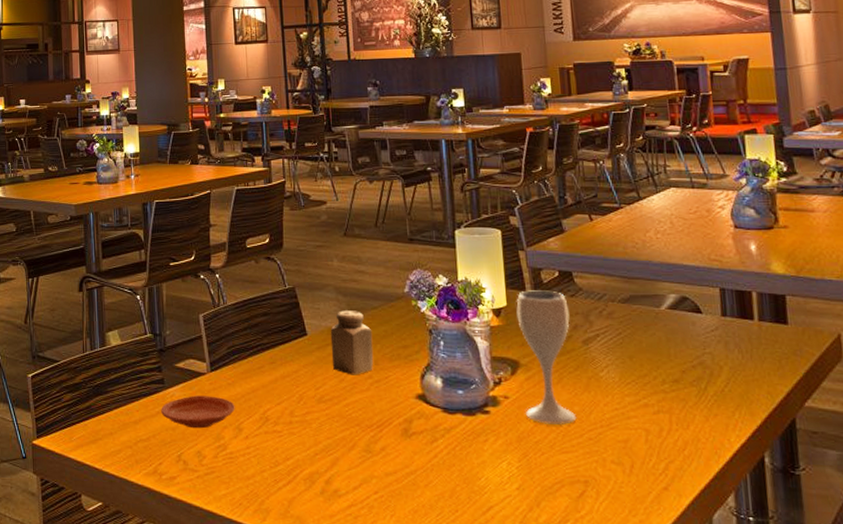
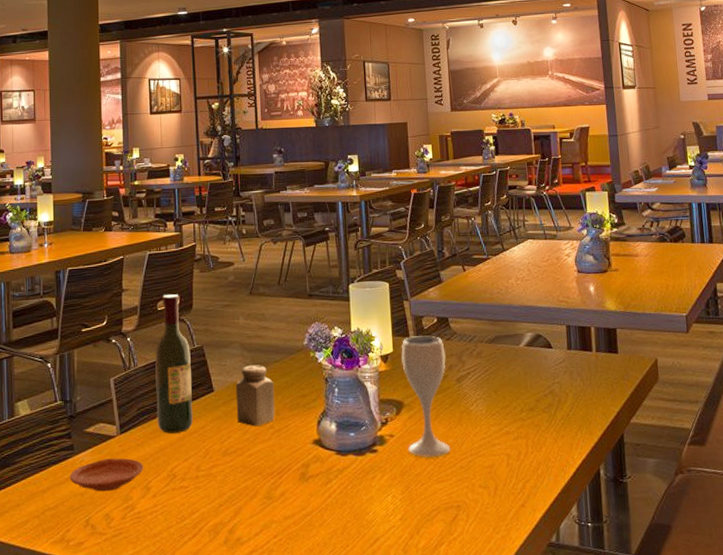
wine bottle: none [244,231,285,375] -> present [155,293,193,434]

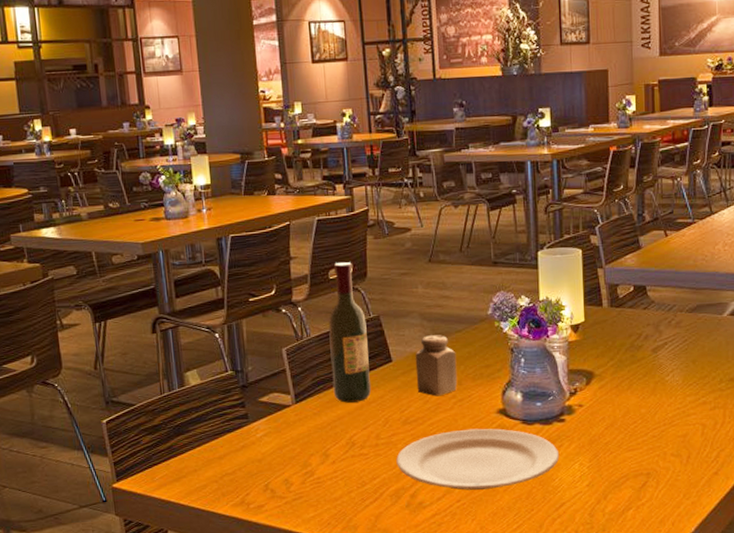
plate: present [70,458,144,492] -> none [246,426,321,459]
plate: none [215,459,373,525] -> present [396,428,560,490]
cup: present [401,335,451,458] -> none [593,304,643,427]

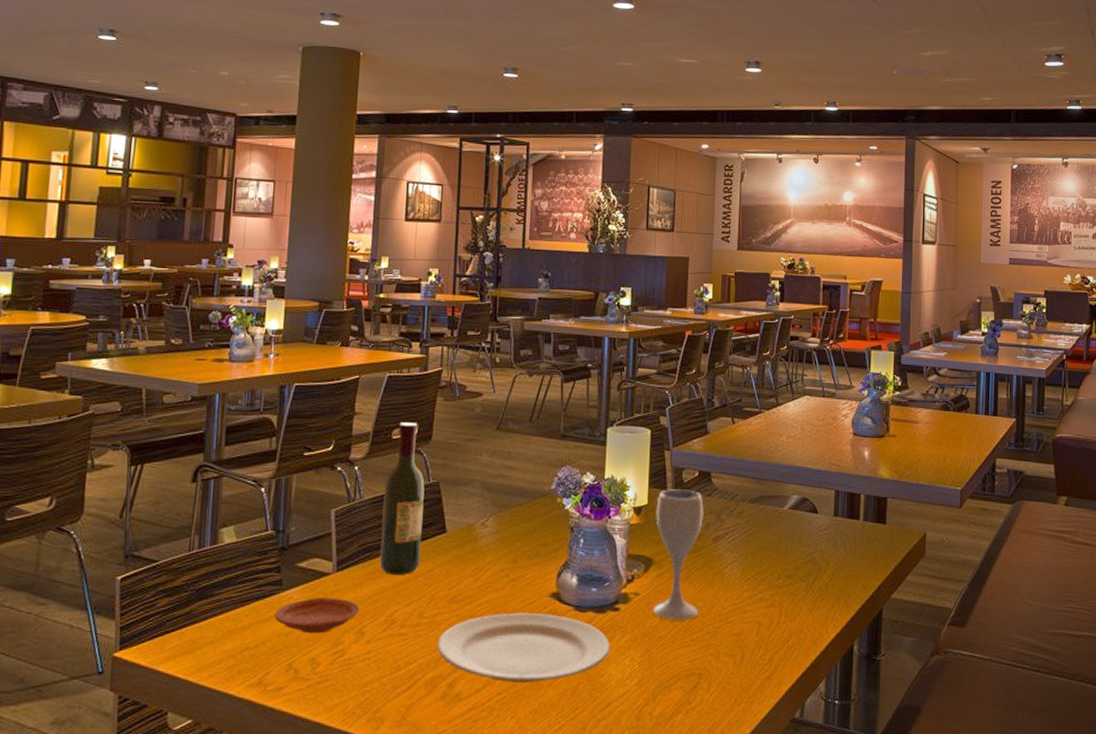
plate: none [246,426,321,459] -> present [275,597,360,634]
salt shaker: present [415,335,458,397] -> none [469,507,514,574]
cup: none [593,304,643,427] -> present [652,489,704,621]

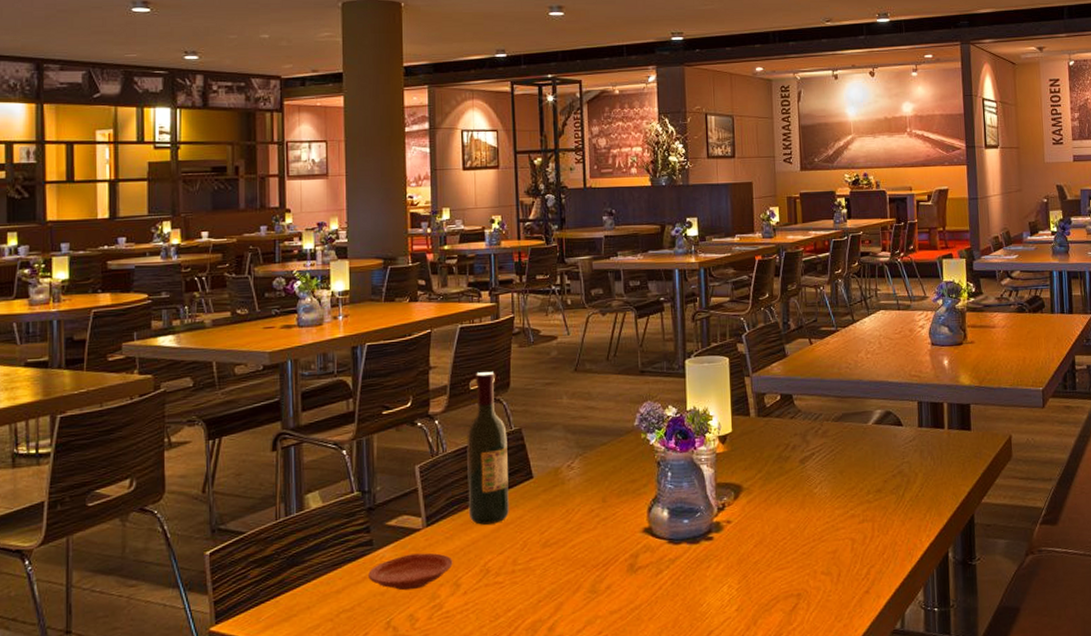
plate: present [437,612,611,682] -> none [534,549,708,621]
cup: present [652,489,704,621] -> none [741,414,792,544]

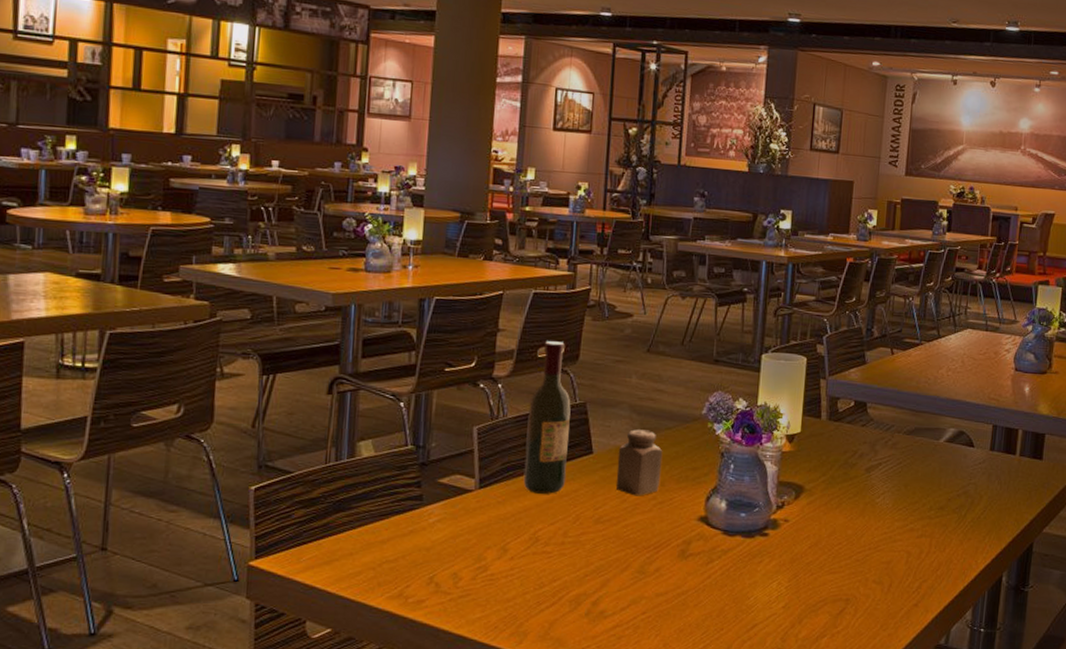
plate: present [368,552,453,591] -> none [415,514,503,549]
salt shaker: none [557,448,602,516] -> present [615,429,663,496]

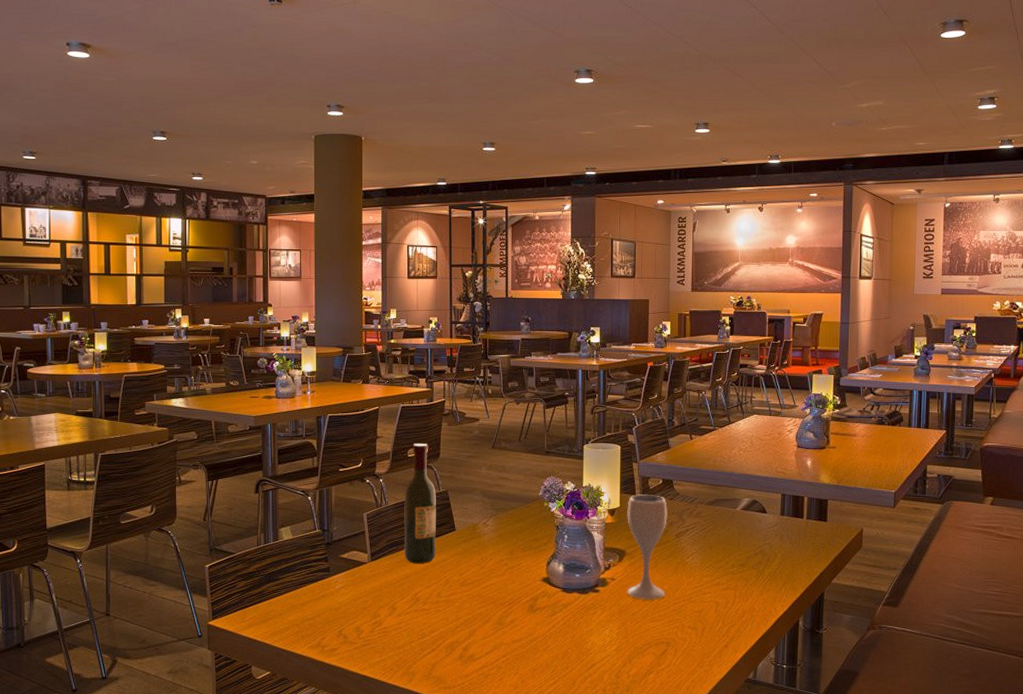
salt shaker: present [615,429,663,496] -> none [475,510,510,563]
cup: none [801,418,858,548] -> present [626,494,667,601]

